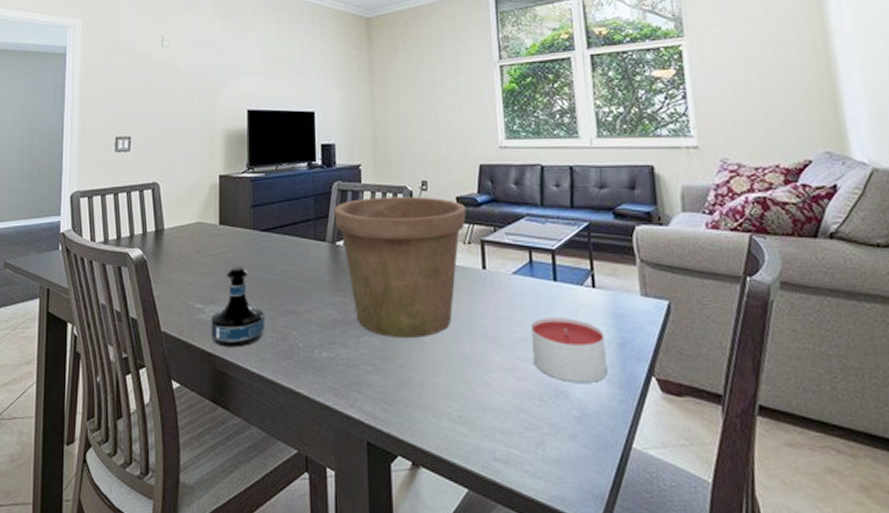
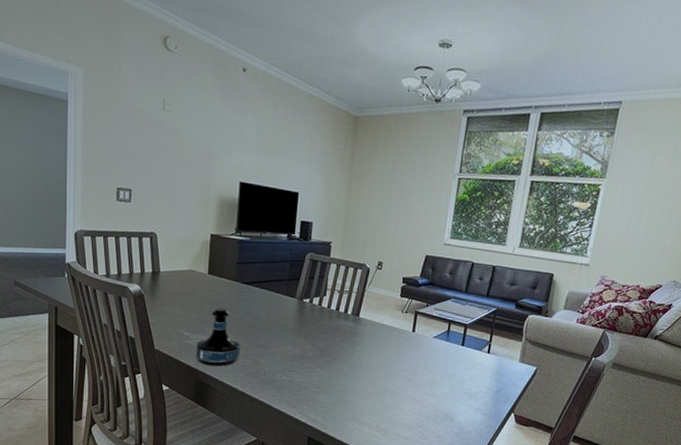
flower pot: present [334,197,467,338] -> none [304,269,409,374]
candle: present [531,317,608,383] -> none [435,369,488,413]

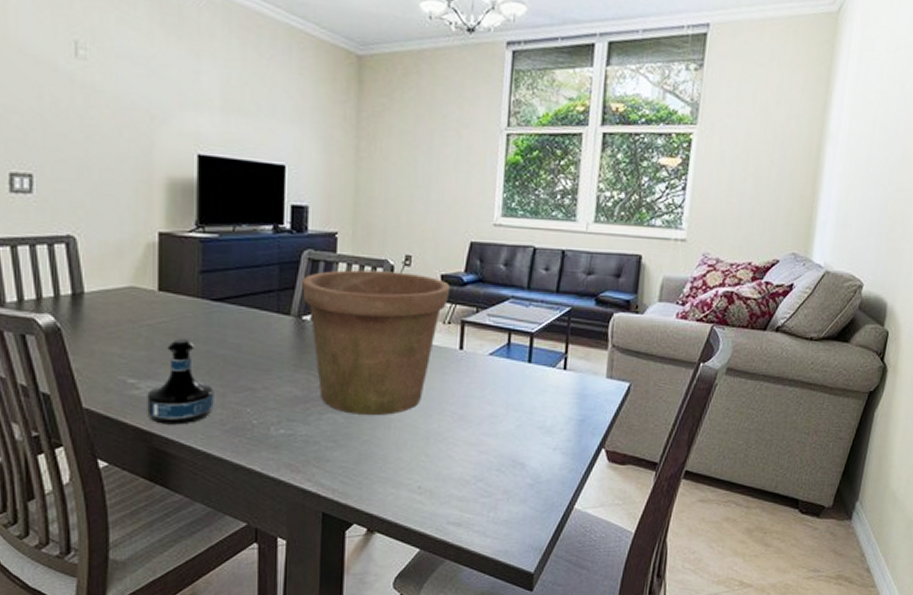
flower pot: none [304,269,409,374] -> present [302,270,451,415]

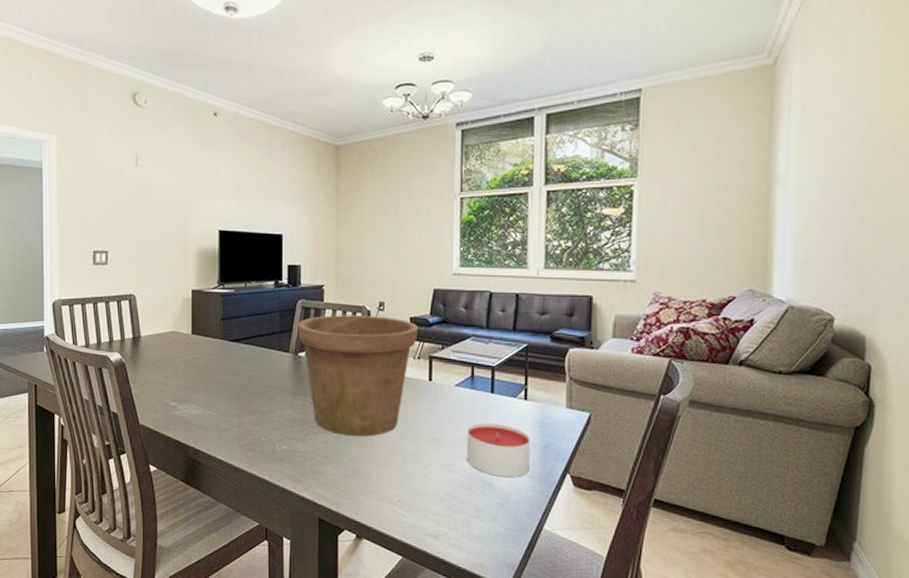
tequila bottle: present [147,339,214,425] -> none [184,371,233,440]
candle: none [497,397,567,454] -> present [466,423,530,477]

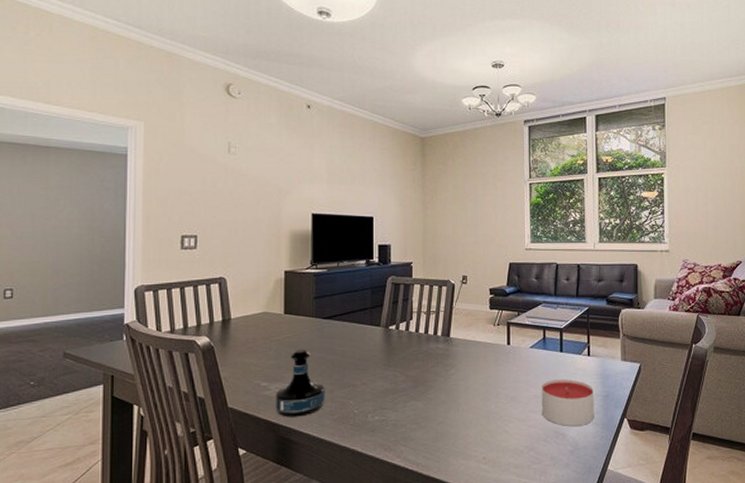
tequila bottle: none [184,371,233,440] -> present [276,349,325,417]
flower pot: present [298,315,419,436] -> none [388,288,497,401]

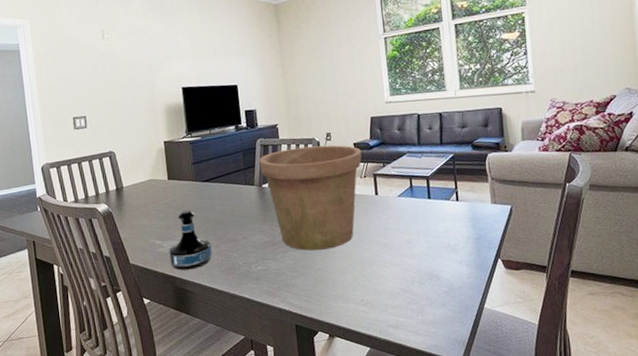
flower pot: none [388,288,497,401] -> present [259,145,362,251]
candle: present [541,379,594,426] -> none [412,224,467,269]

